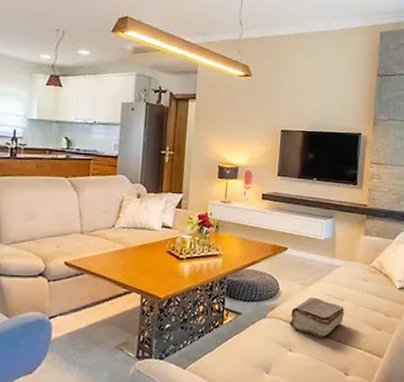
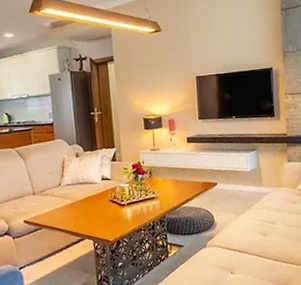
book: present [289,297,345,339] -> none [228,224,278,260]

